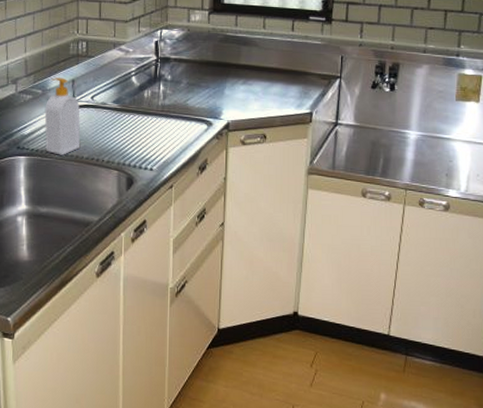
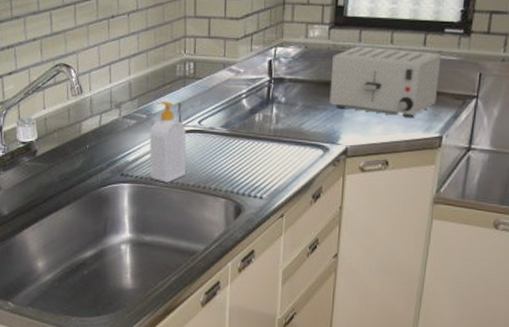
toaster: none [211,30,308,96] -> present [329,46,442,118]

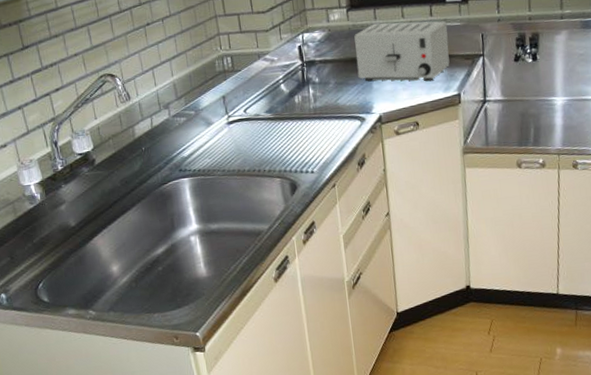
soap bottle: present [149,101,187,183] -> none [200,95,241,172]

